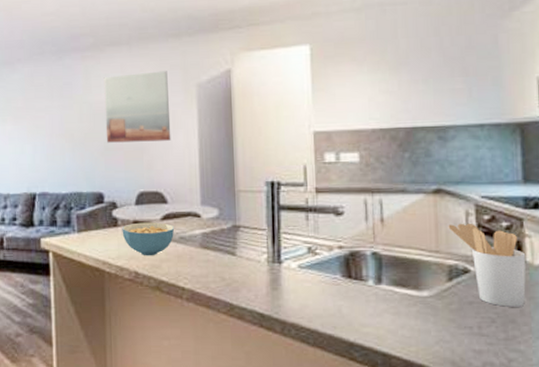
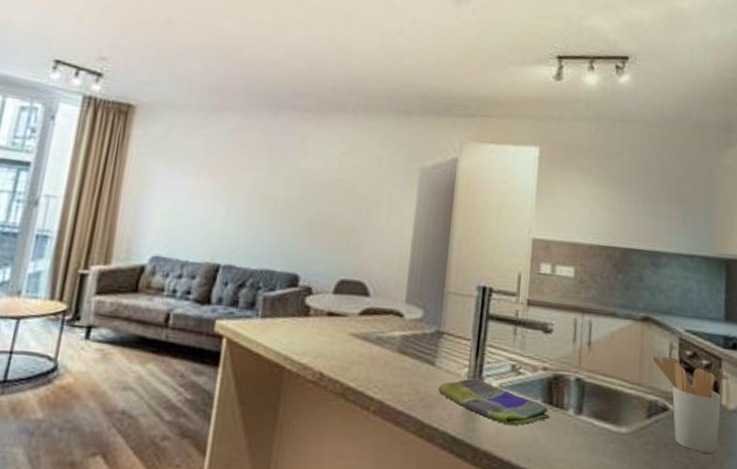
wall art: present [104,71,171,143] -> none [312,144,392,226]
cereal bowl: present [122,222,174,256] -> none [312,314,372,356]
dish towel: none [241,261,351,300] -> present [437,377,551,426]

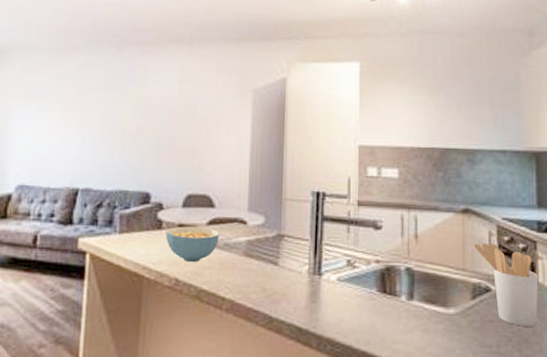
cereal bowl: none [312,314,372,356] -> present [166,226,219,263]
dish towel: present [437,377,551,426] -> none [282,273,385,314]

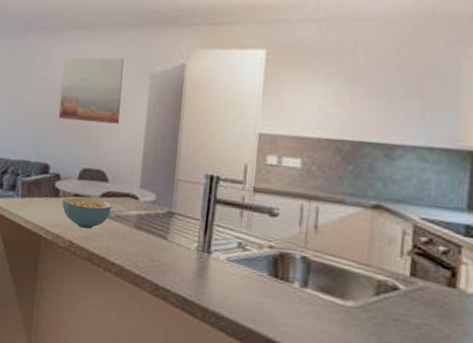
wall art: none [158,73,226,144] -> present [58,57,124,124]
utensil holder: present [473,242,539,327] -> none [382,241,460,332]

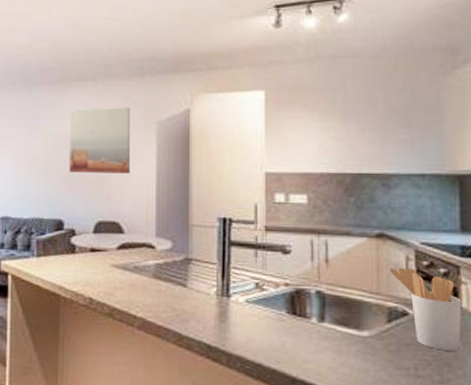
cereal bowl: present [62,196,111,229] -> none [79,250,129,284]
utensil holder: none [382,241,460,332] -> present [389,267,462,351]

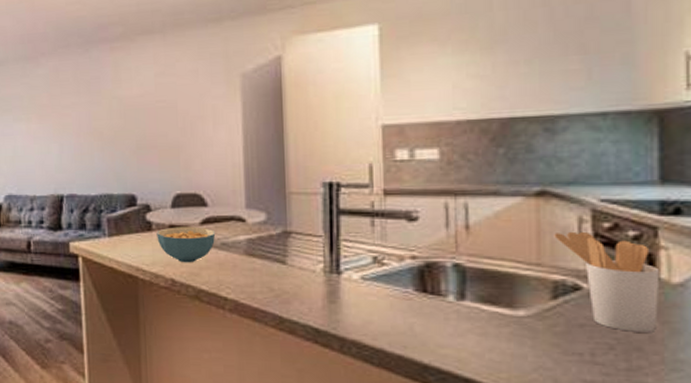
wall art: present [69,107,131,174] -> none [135,60,212,141]
cereal bowl: none [79,250,129,284] -> present [156,227,215,263]

